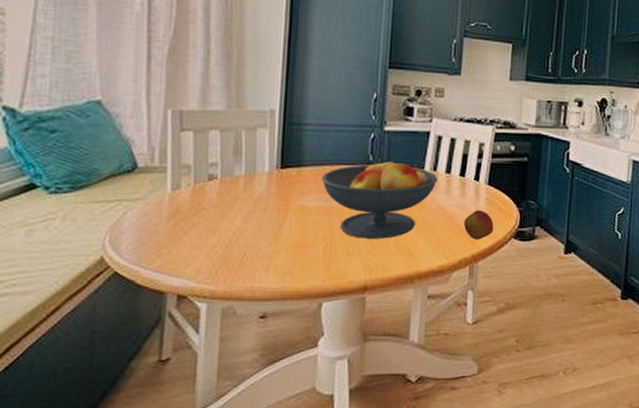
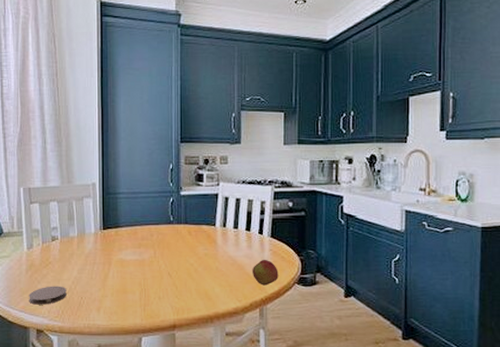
coaster: none [169,238,225,263] -> present [29,286,67,305]
fruit bowl: present [321,158,438,239] -> none [134,218,228,285]

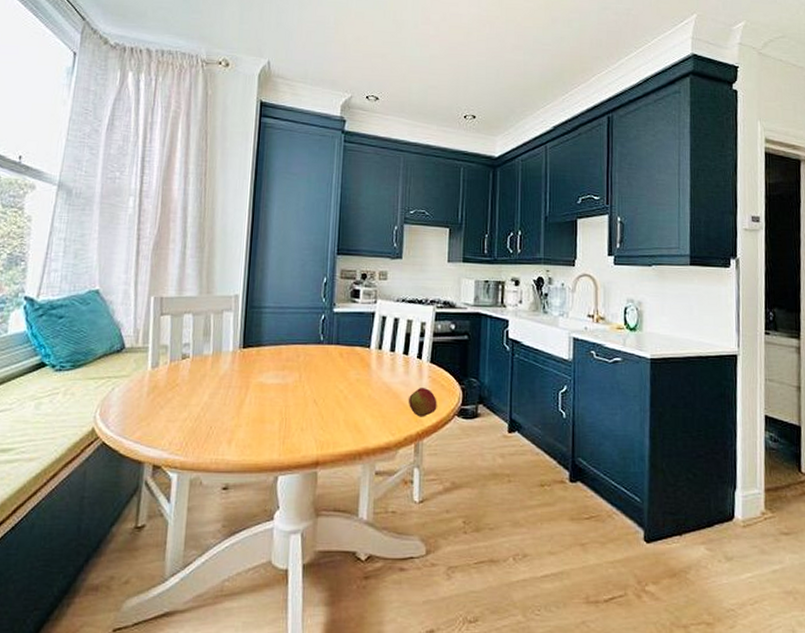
coaster: present [29,286,67,305] -> none [147,412,194,435]

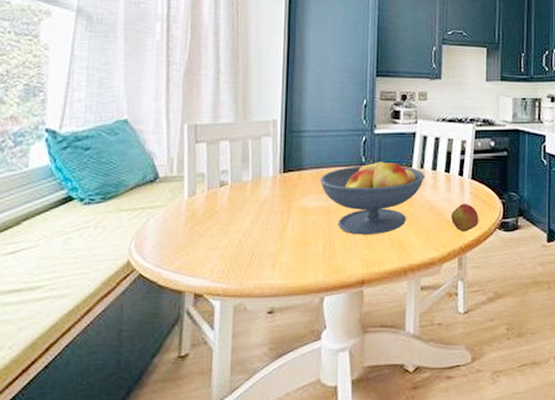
fruit bowl: none [277,338,384,415] -> present [319,159,426,235]

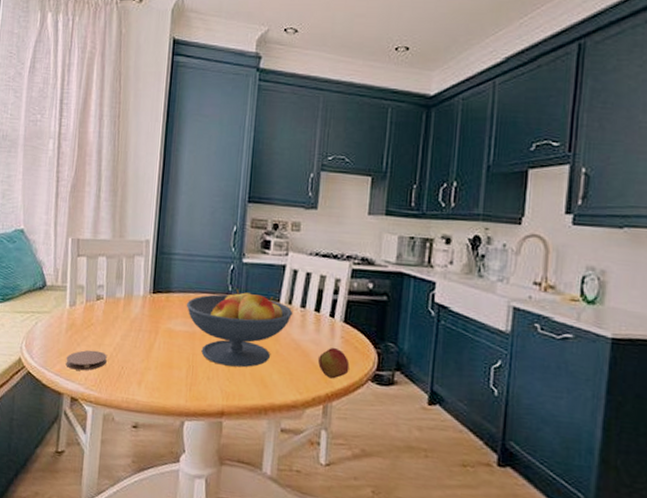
coaster: none [186,239,235,264] -> present [66,350,107,371]

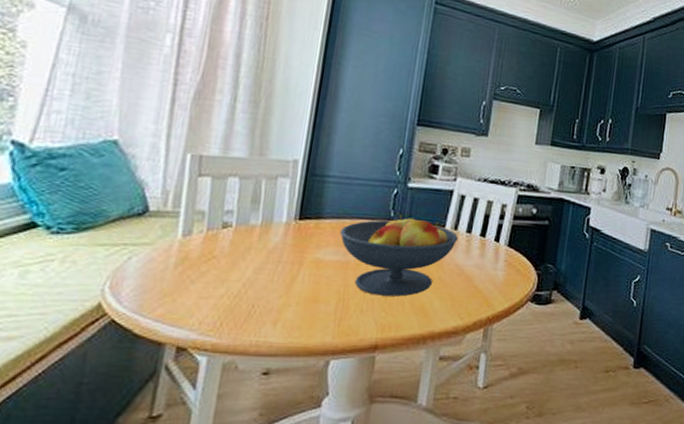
coaster: present [66,350,107,371] -> none [171,287,233,313]
apple: present [318,347,350,379] -> none [481,270,511,302]

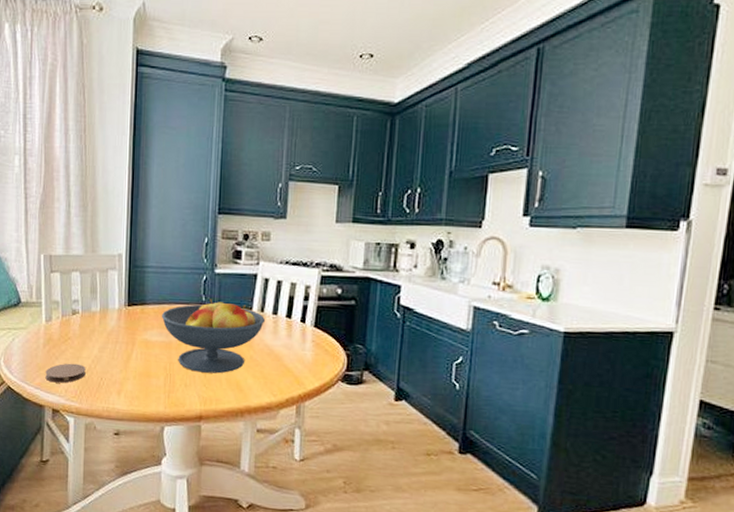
coaster: none [171,287,233,313] -> present [45,363,86,383]

